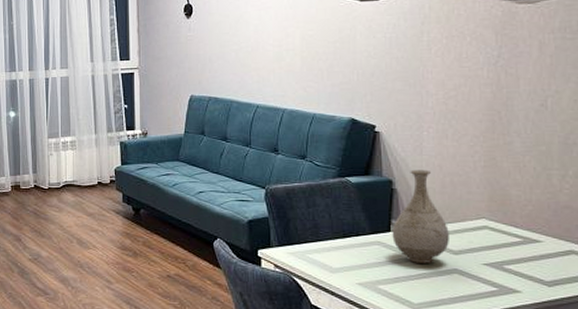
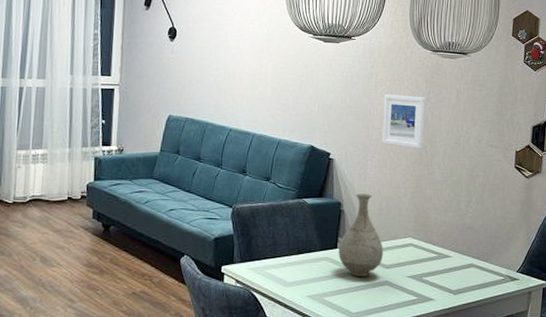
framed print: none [439,53,497,116] -> present [381,94,425,150]

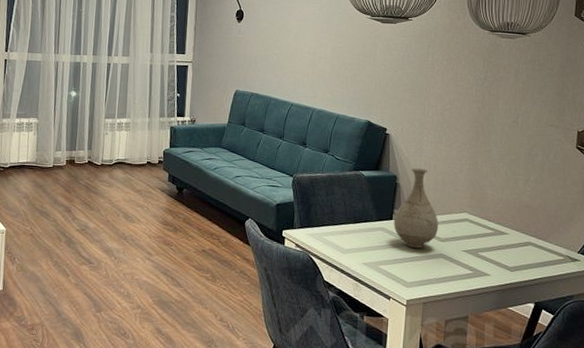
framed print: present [381,94,425,150] -> none [437,73,482,127]

